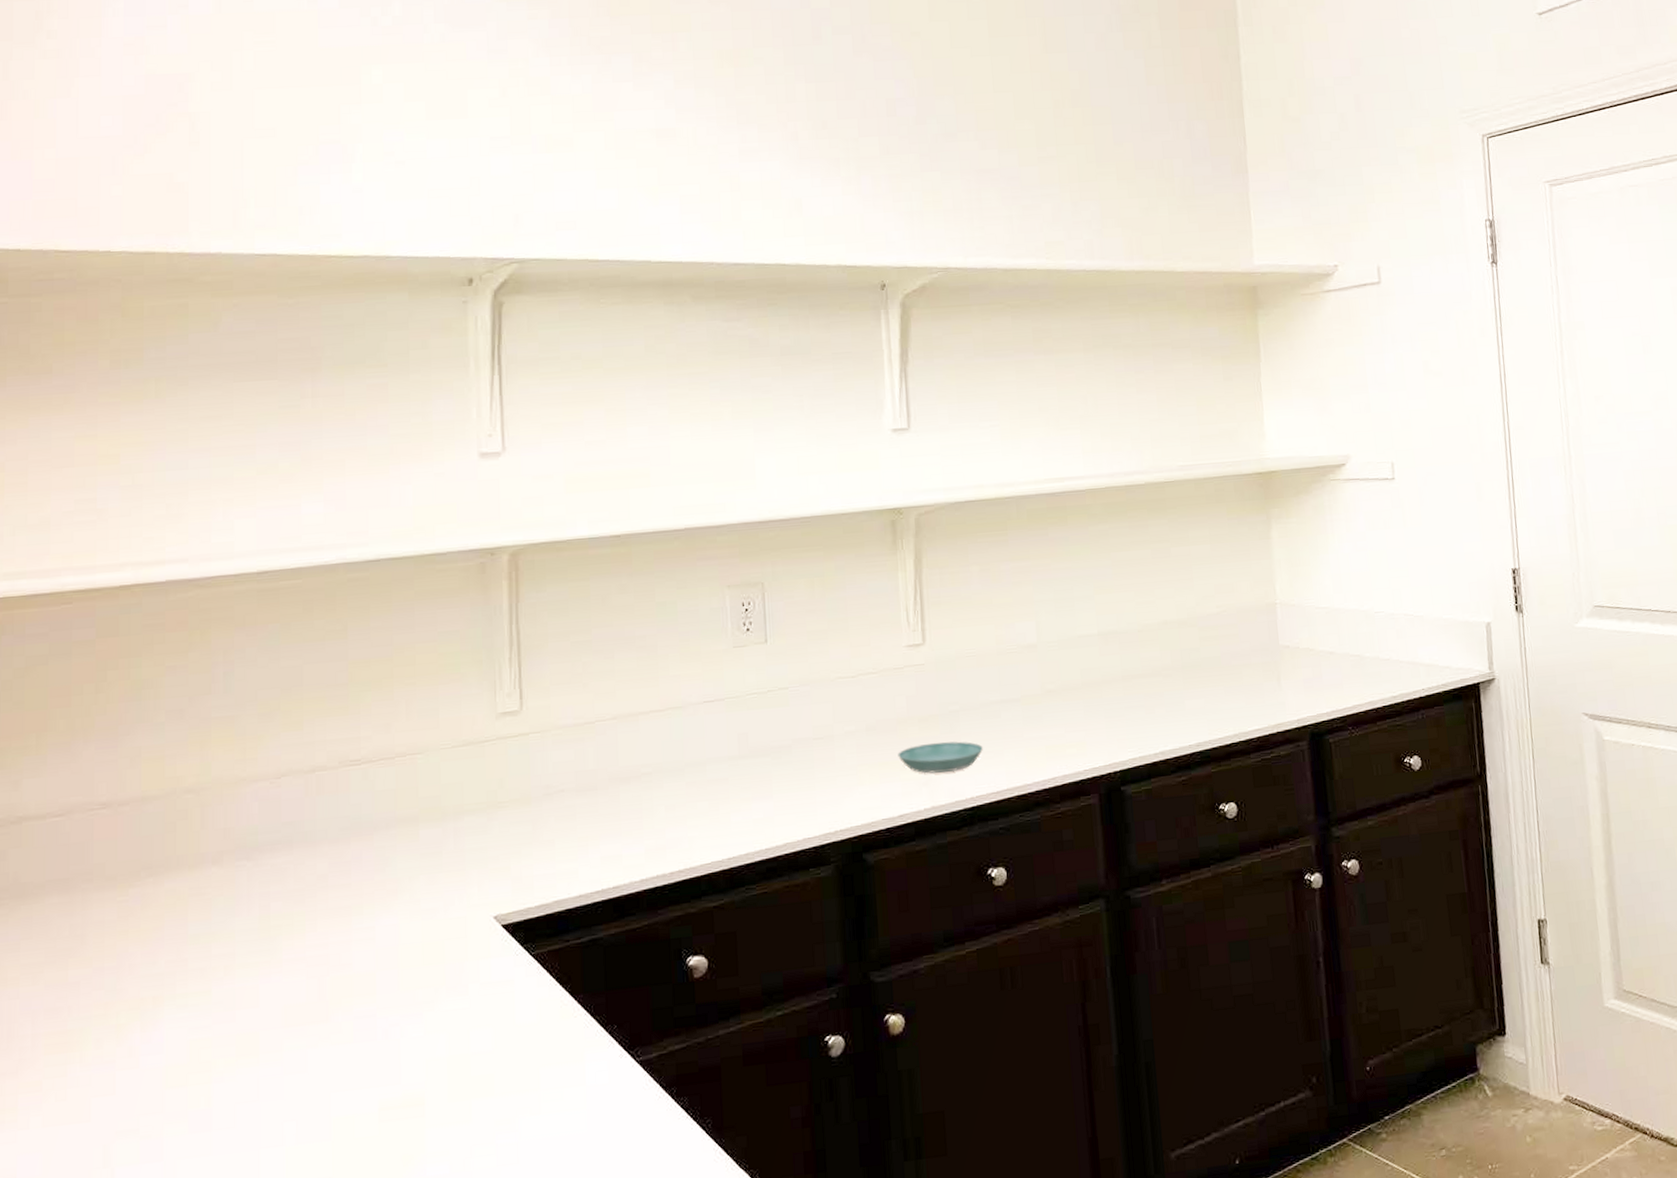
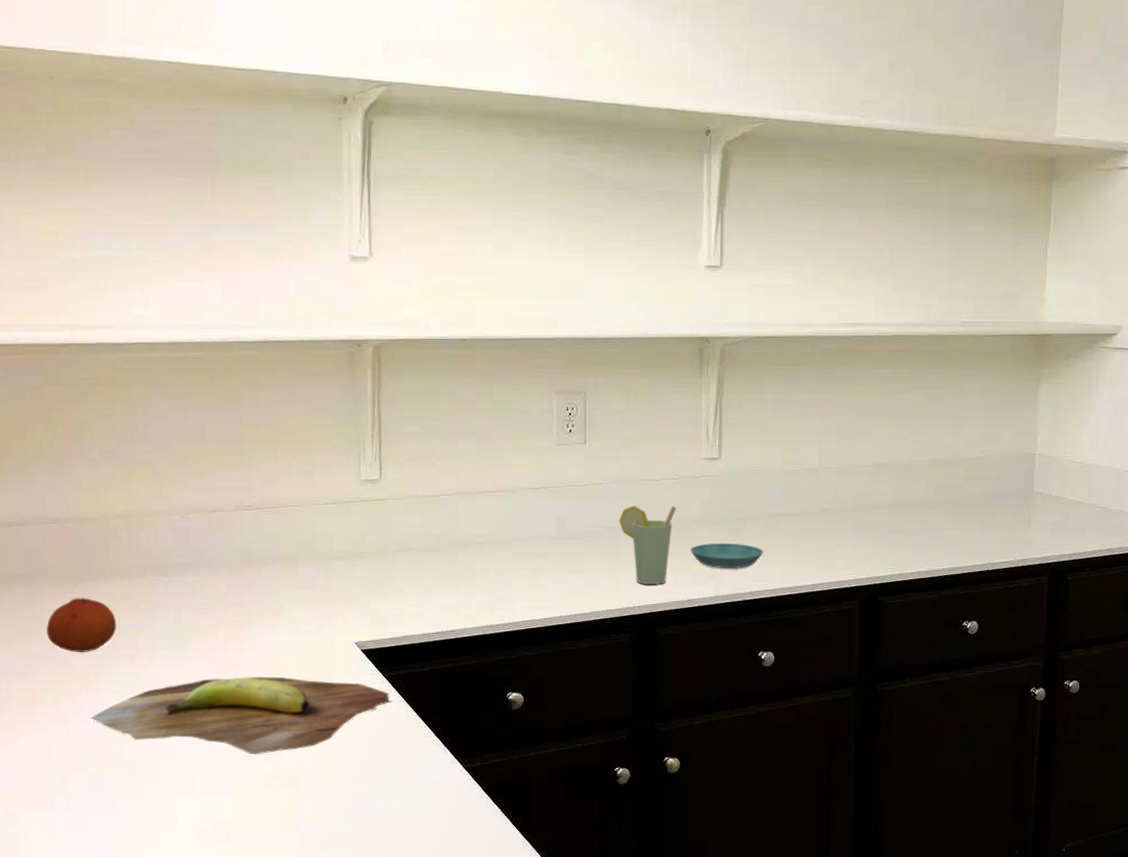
fruit: none [90,900,184,974] -> present [47,598,117,652]
cutting board: none [144,968,543,1082] -> present [90,676,392,755]
cup: none [811,705,879,803] -> present [619,506,677,584]

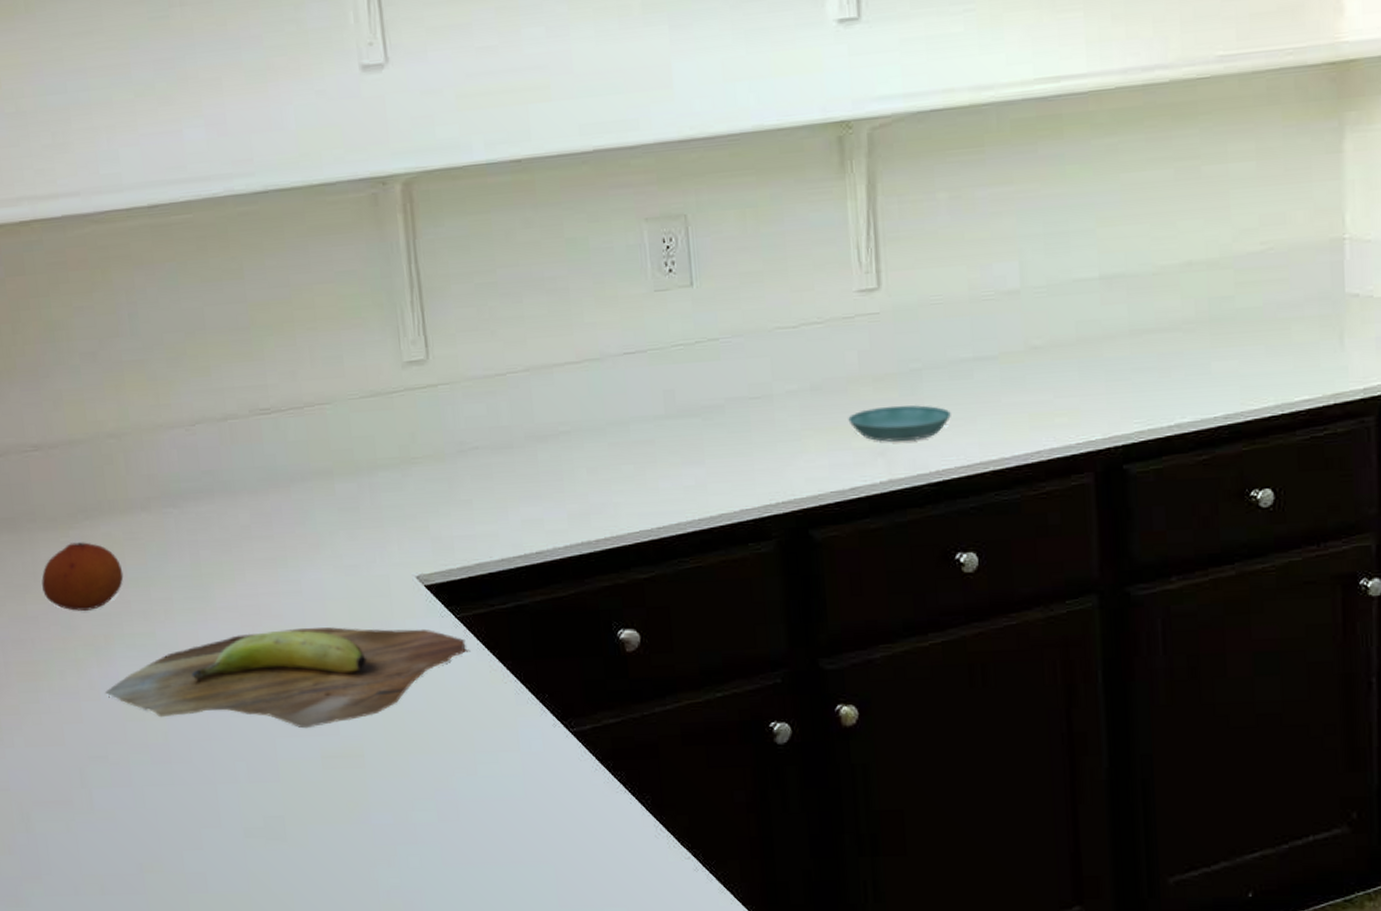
cup: present [619,506,677,584] -> none [746,361,825,472]

